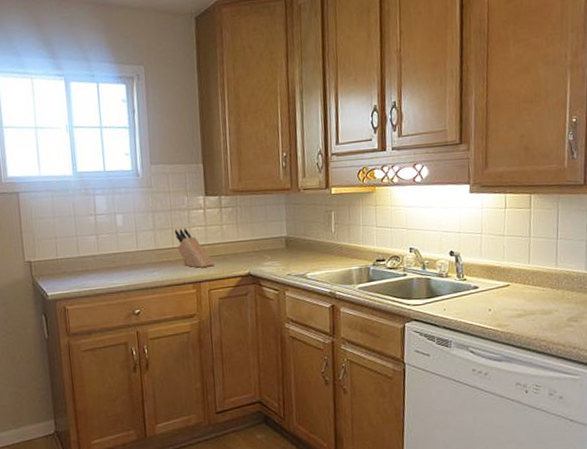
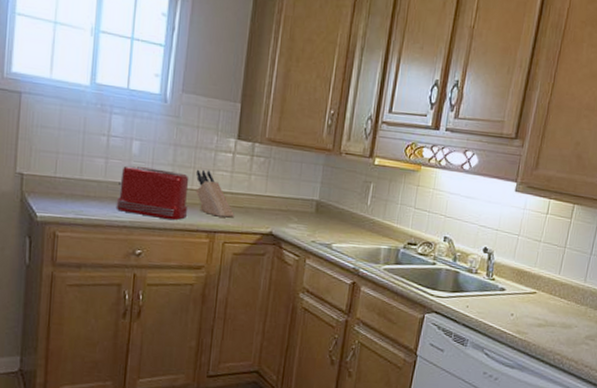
toaster: none [110,235,174,279] -> present [115,165,189,220]

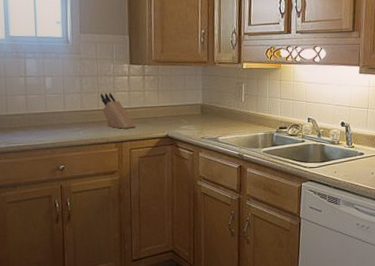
toaster: present [115,165,189,220] -> none [38,97,98,137]

